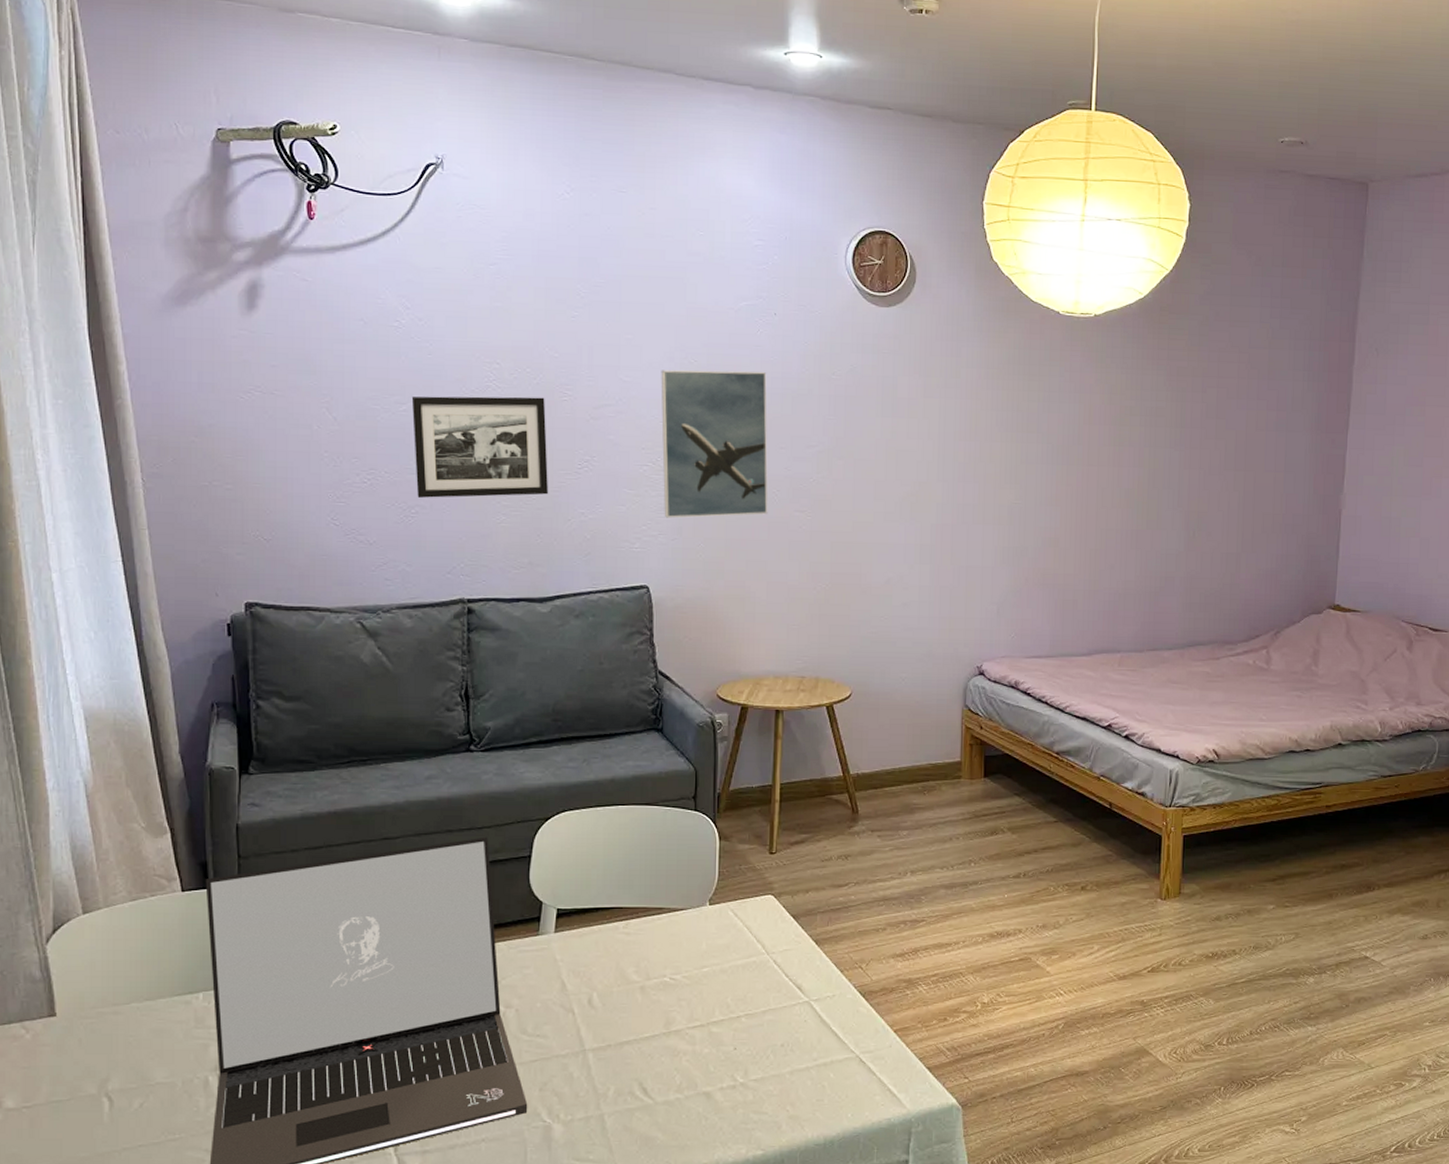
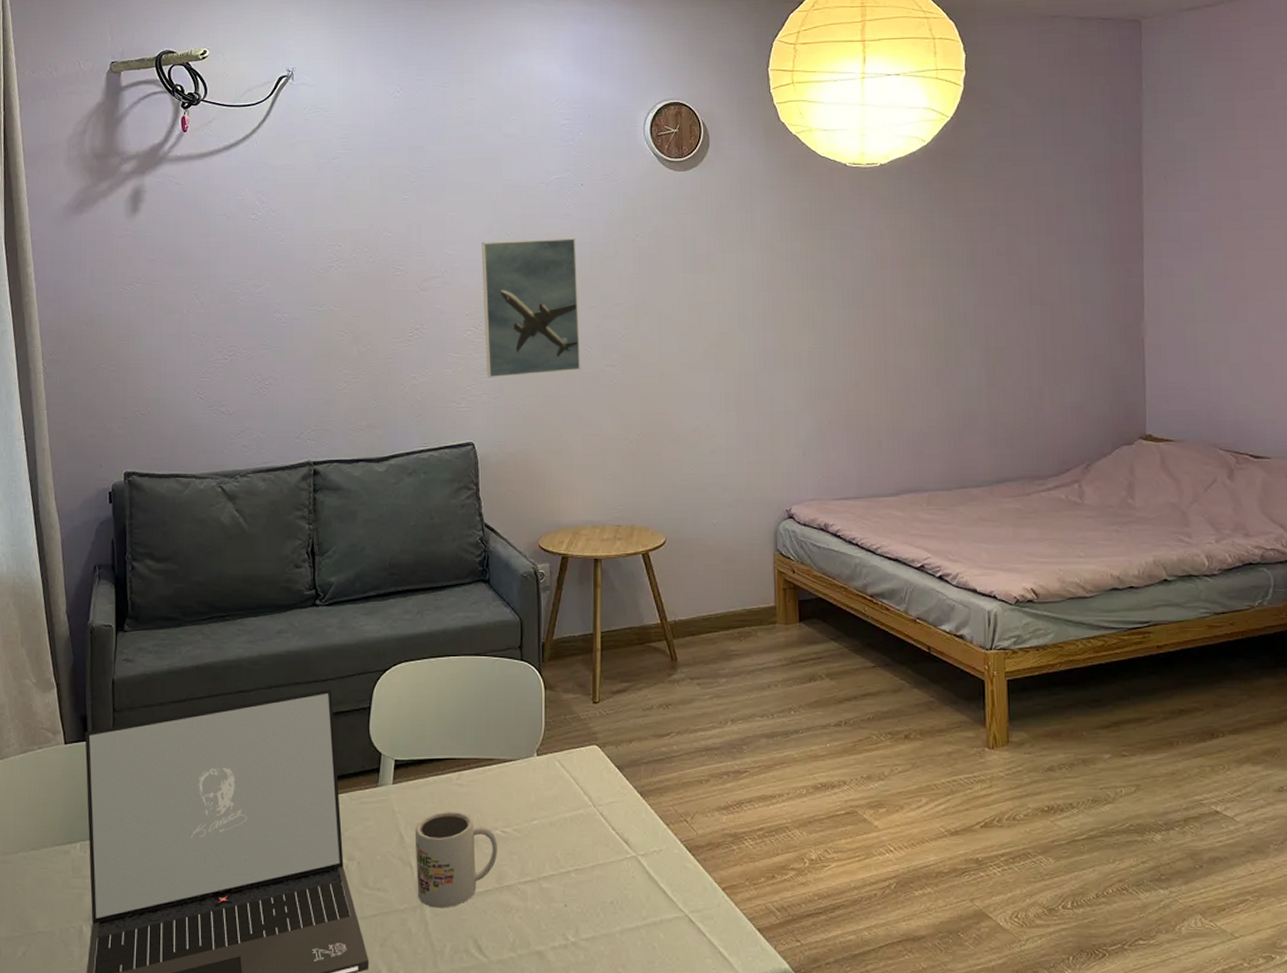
picture frame: present [411,396,549,498] -> none [266,273,384,370]
mug: none [578,959,666,1053] -> present [415,811,498,909]

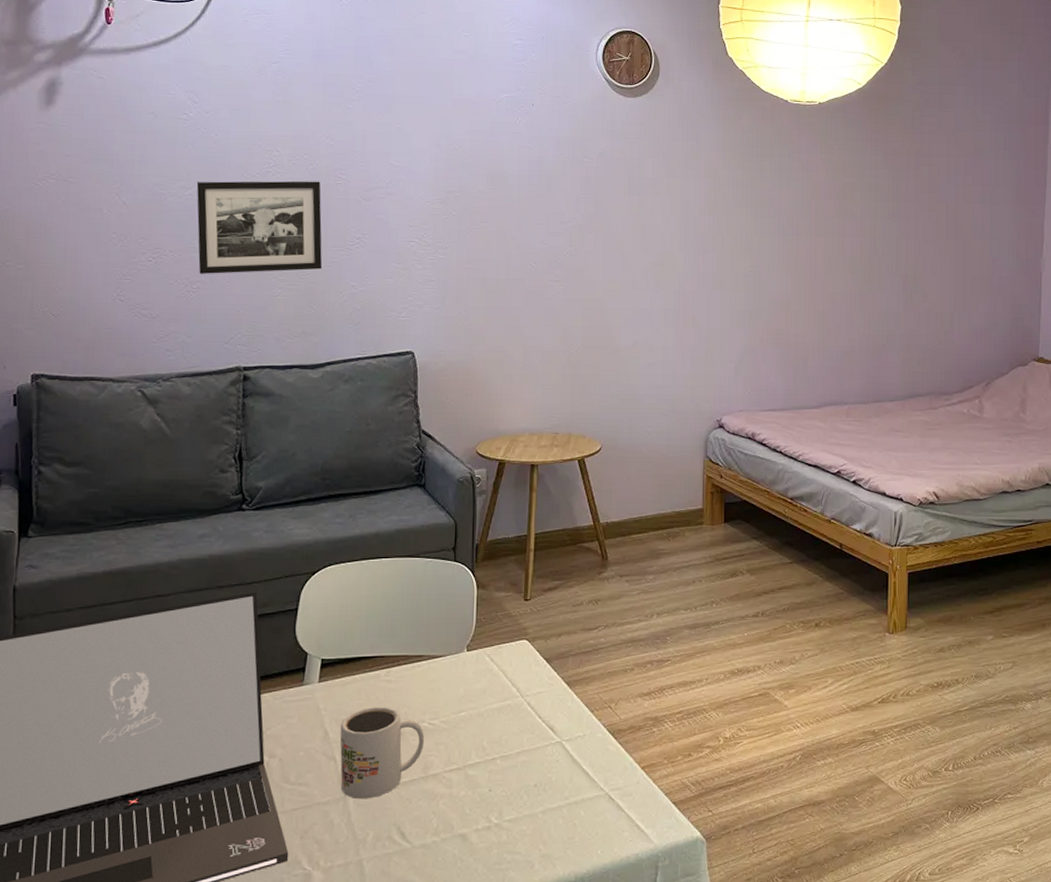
picture frame: none [266,273,384,370] -> present [196,181,323,274]
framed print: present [481,238,581,378] -> none [428,155,525,289]

